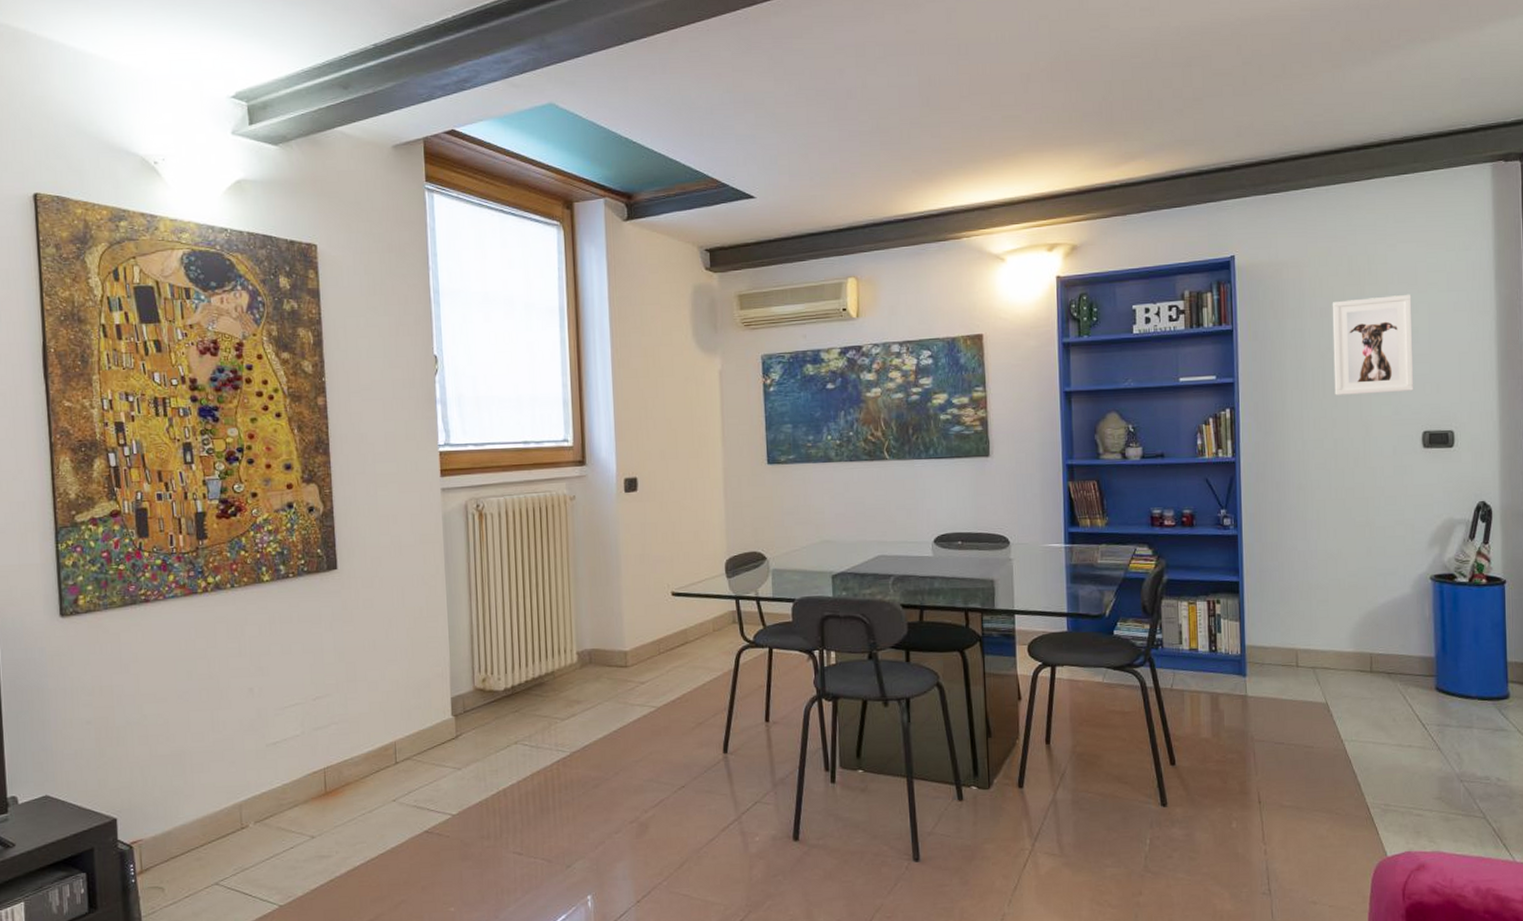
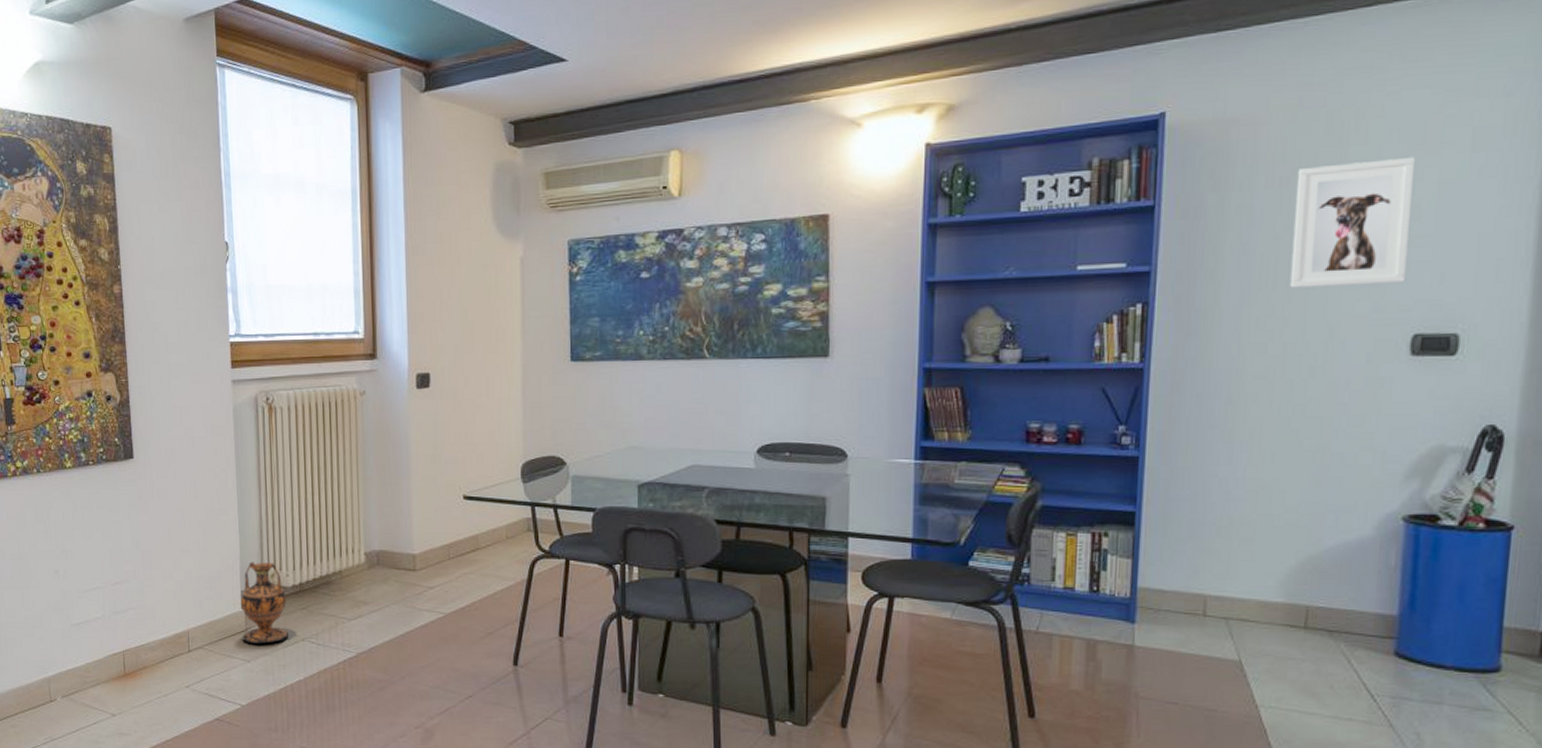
vase: none [450,667,501,751] -> present [240,561,289,644]

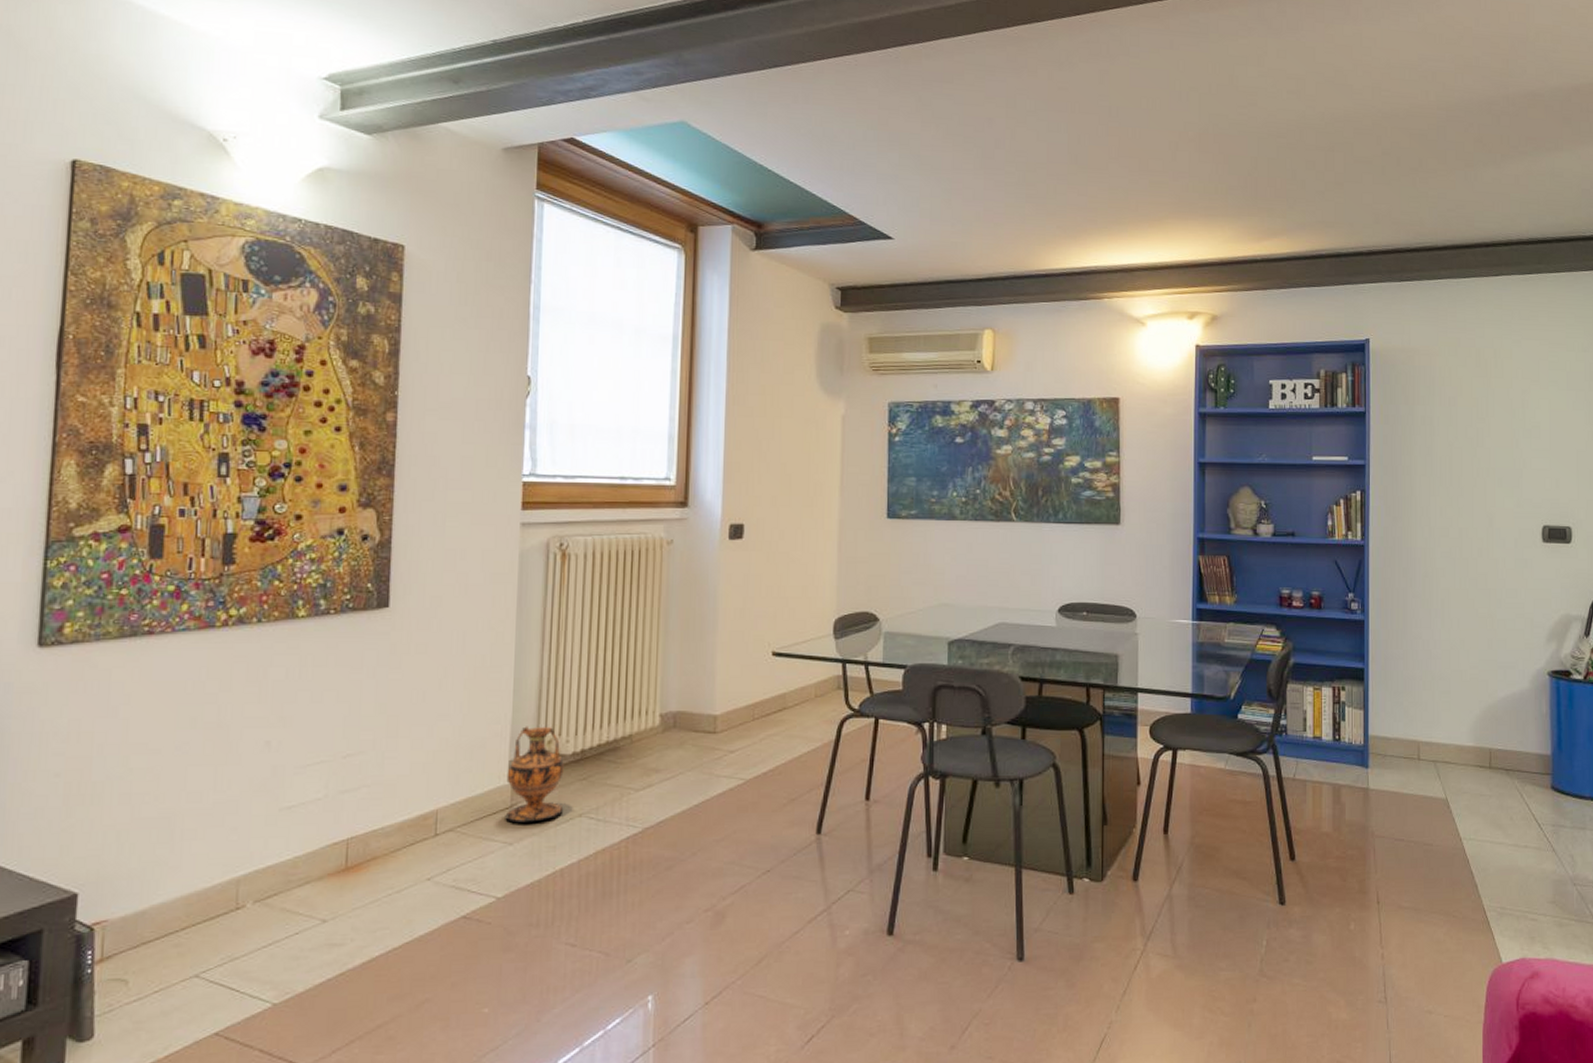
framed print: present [1289,156,1416,288] -> none [1460,389,1535,486]

